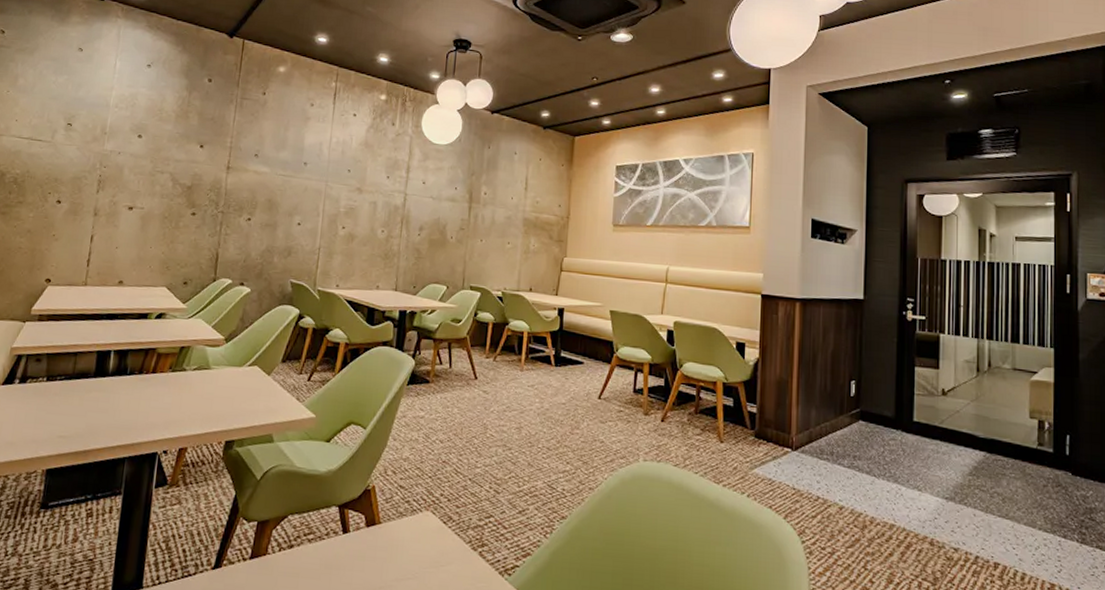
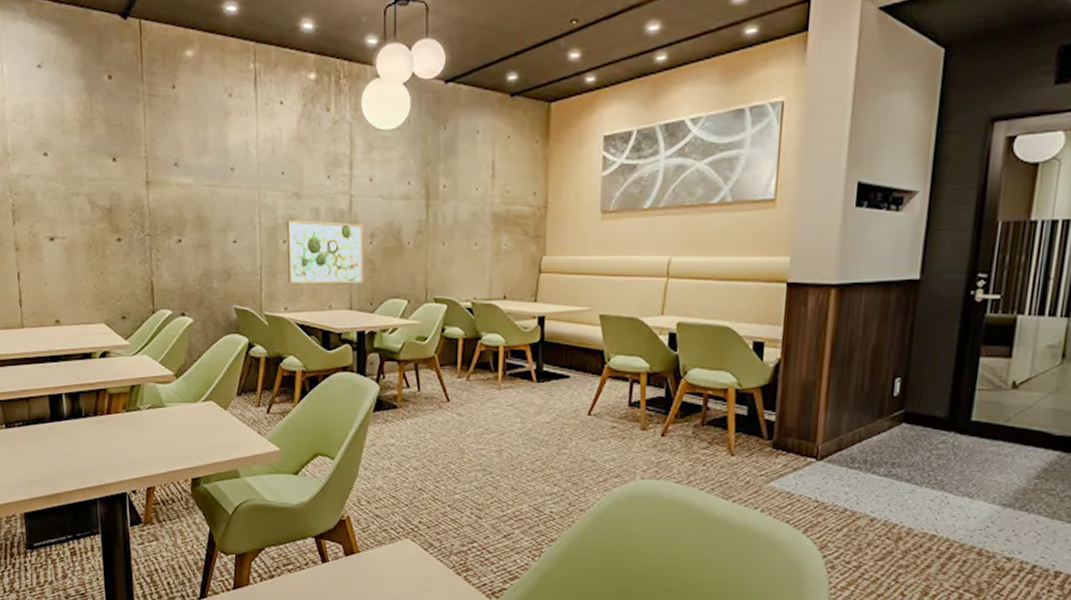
wall art: none [343,210,413,269] -> present [287,220,364,284]

